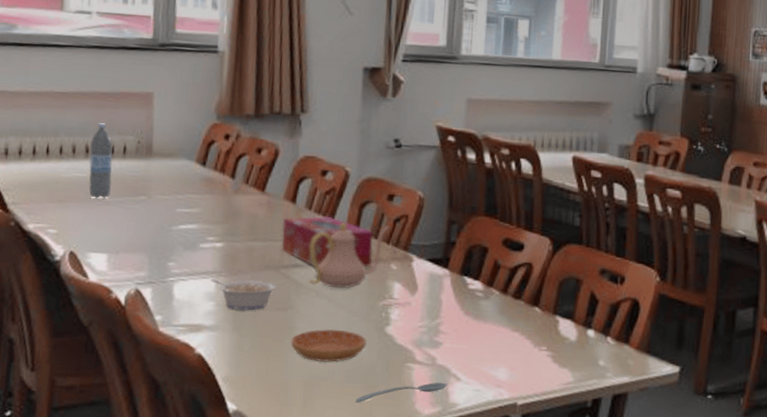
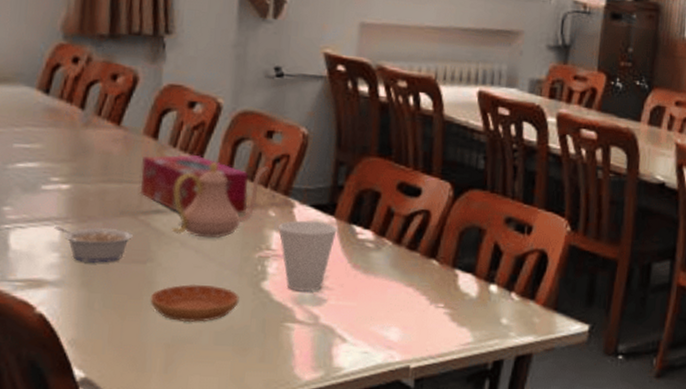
spoon: present [355,382,448,403] -> none [225,343,332,368]
cup: none [400,272,451,336] -> present [279,220,337,292]

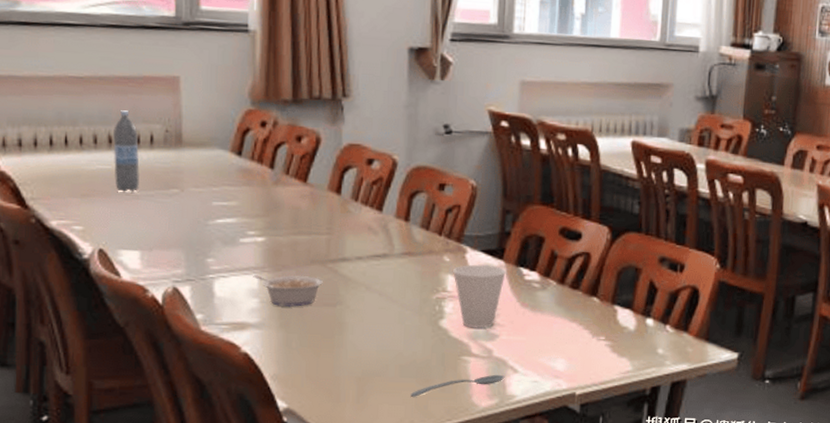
tissue box: present [140,154,249,214] -> none [327,207,424,260]
saucer: present [150,283,239,323] -> none [341,323,420,358]
teapot: present [171,162,268,239] -> none [357,214,442,283]
spoon: none [225,343,332,368] -> present [410,374,505,397]

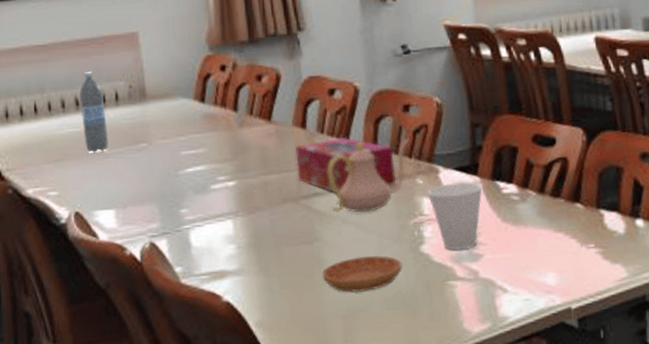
legume: present [253,275,323,308] -> none [227,215,298,250]
tissue box: none [327,207,424,260] -> present [295,137,397,192]
saucer: none [341,323,420,358] -> present [322,256,402,293]
teapot: none [357,214,442,283] -> present [327,138,410,213]
spoon: present [410,374,505,397] -> none [399,296,495,330]

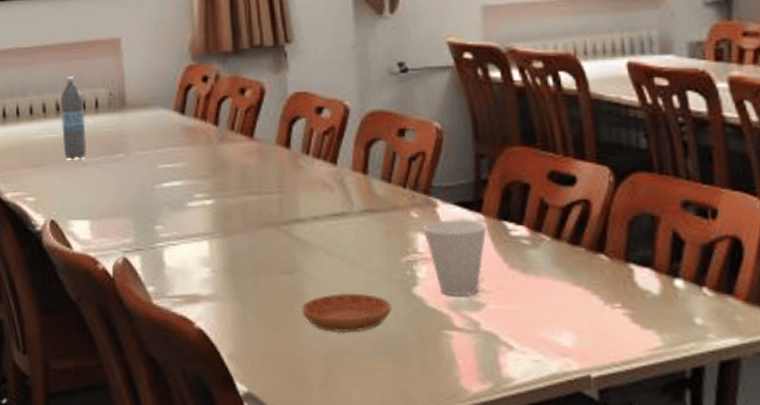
tissue box: present [295,137,397,192] -> none [278,160,388,220]
teapot: present [327,138,410,213] -> none [312,166,405,245]

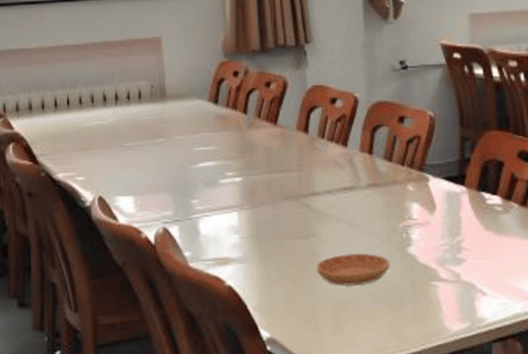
water bottle: present [61,77,86,160] -> none [107,71,130,144]
cup: present [423,219,487,296] -> none [417,191,468,254]

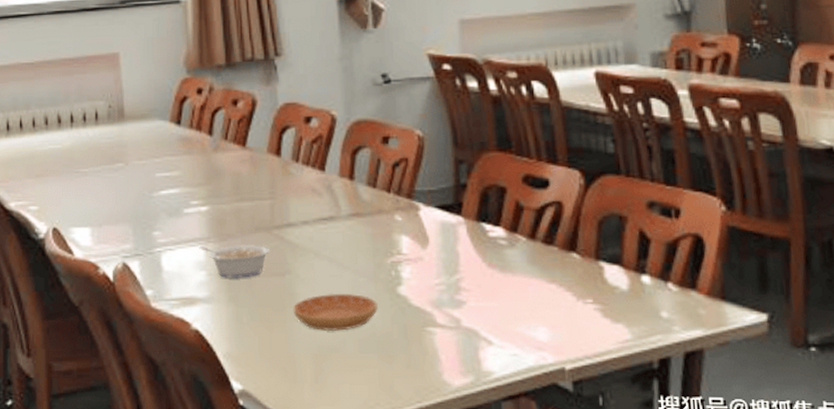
legume: none [233,210,296,242] -> present [199,244,269,279]

